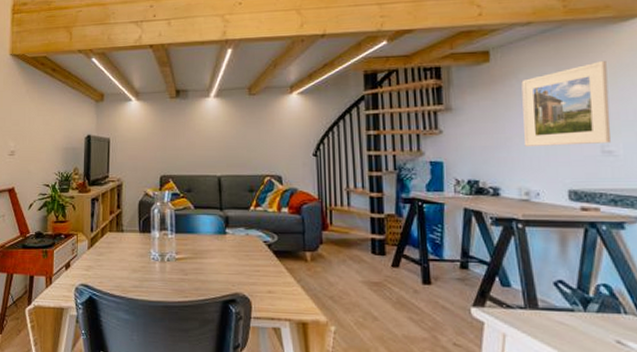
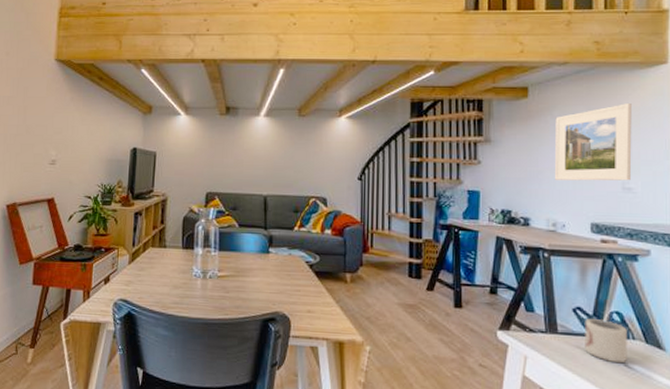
cup: none [568,291,621,340] -> present [583,318,629,364]

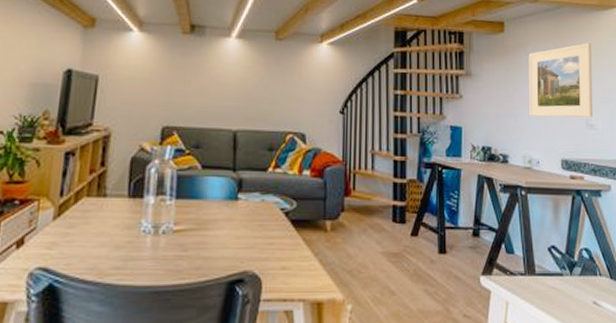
cup: present [583,318,629,364] -> none [558,256,597,302]

